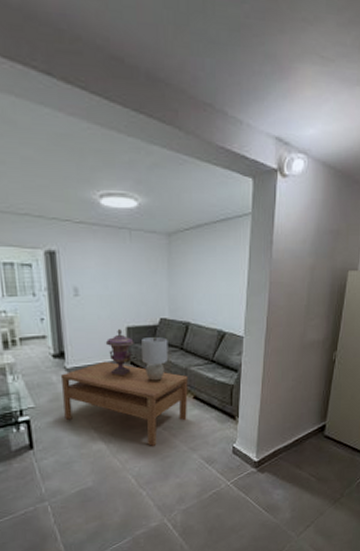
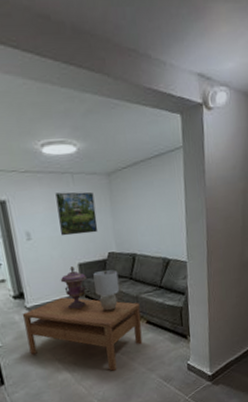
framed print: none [110,248,152,296] -> present [55,192,98,236]

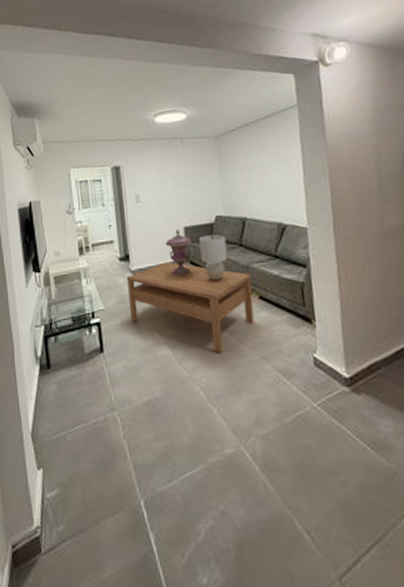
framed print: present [55,192,98,236] -> none [165,155,205,199]

